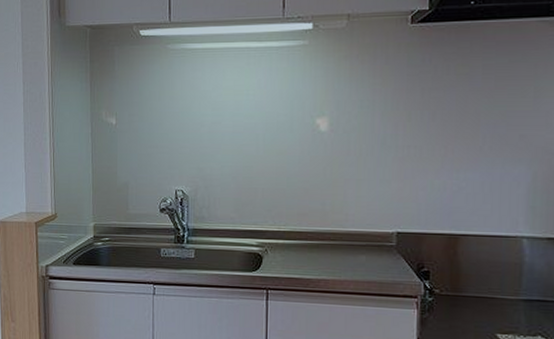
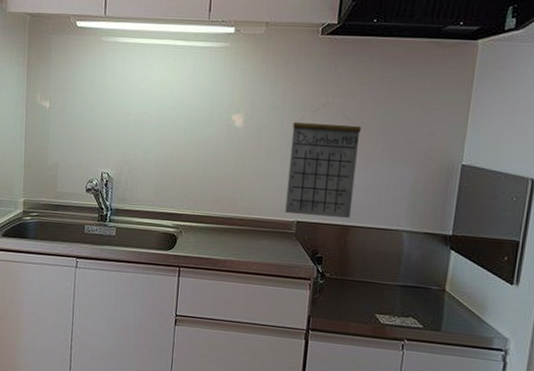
calendar: none [383,98,464,226] -> present [285,102,361,218]

